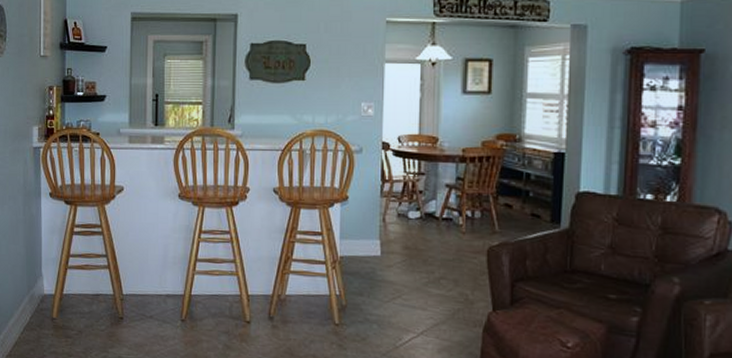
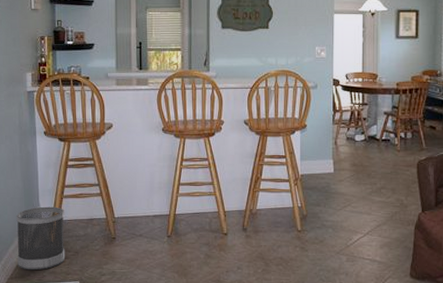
wastebasket: none [17,277,68,349] -> present [16,206,66,271]

